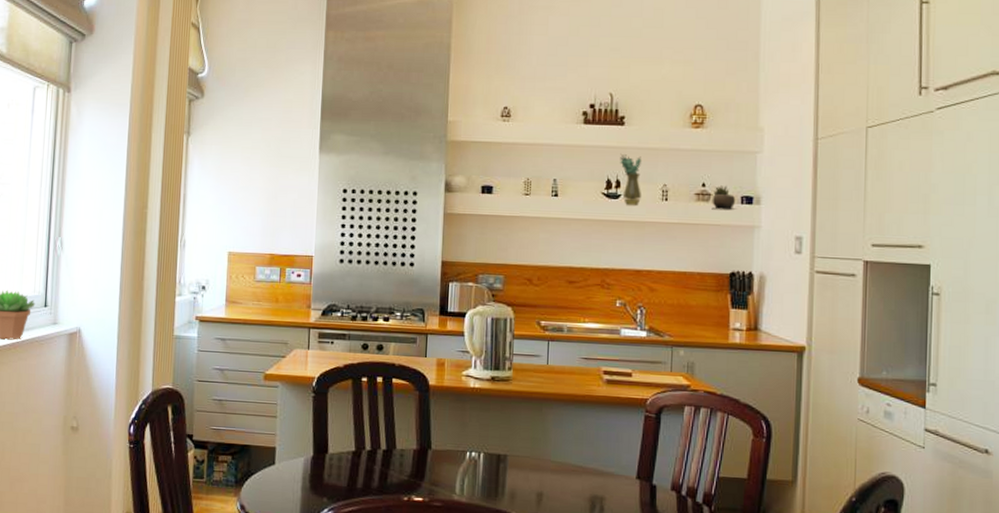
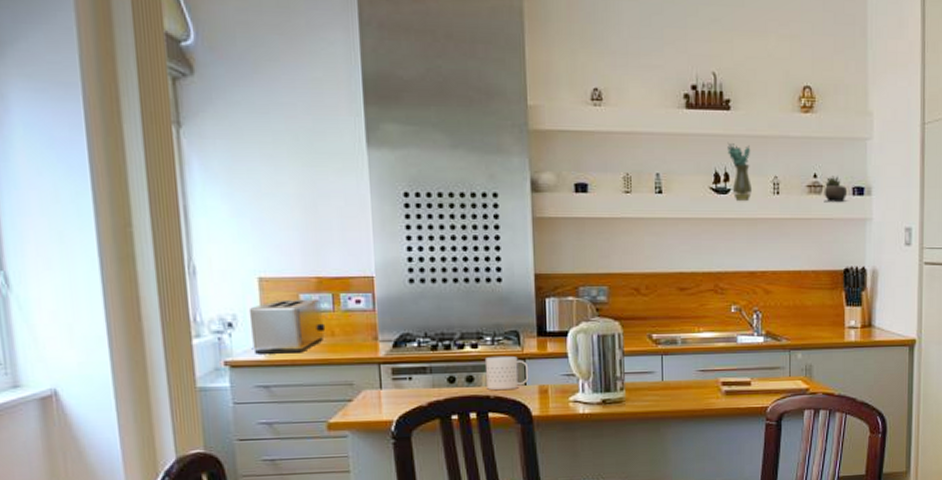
toaster: none [217,270,272,314] -> present [249,299,326,354]
mug: none [392,329,430,361] -> present [484,356,529,391]

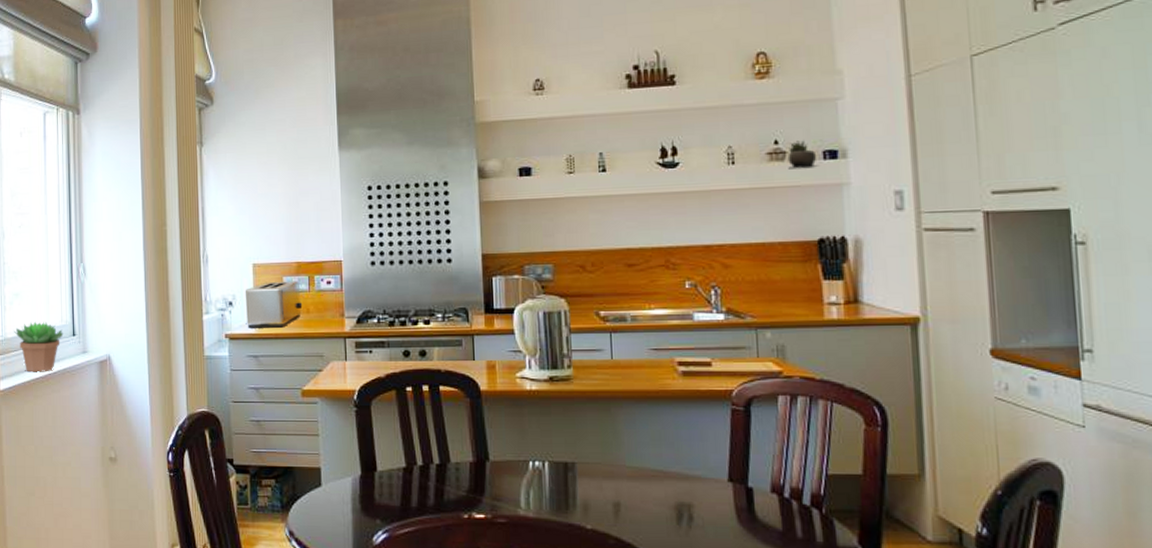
mug: present [484,356,529,391] -> none [436,331,477,365]
vase: present [727,142,753,202] -> none [674,116,704,175]

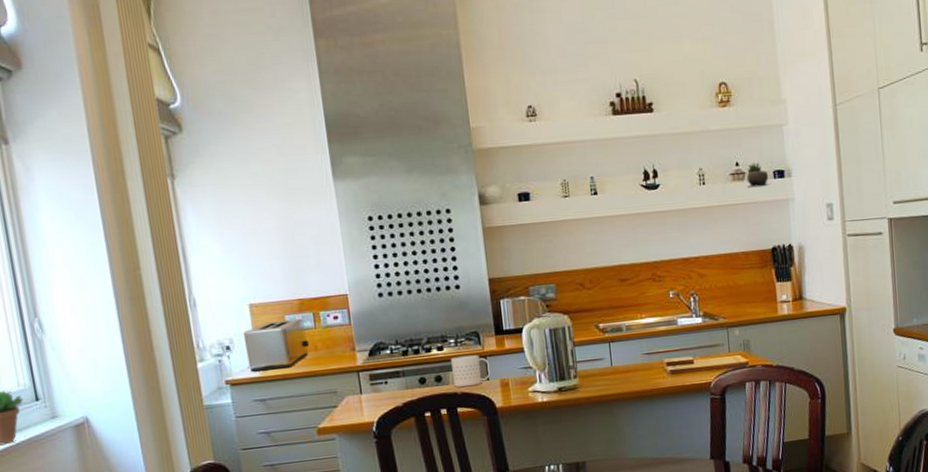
mug: none [436,331,477,365] -> present [450,355,491,388]

